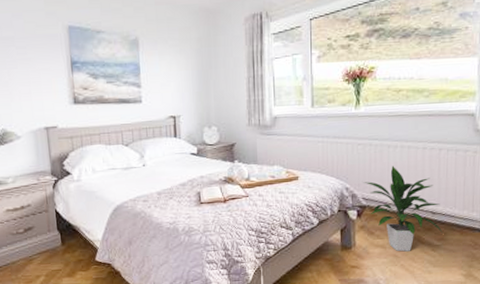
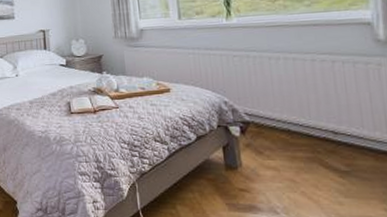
indoor plant: present [363,165,443,252] -> none [243,78,351,176]

